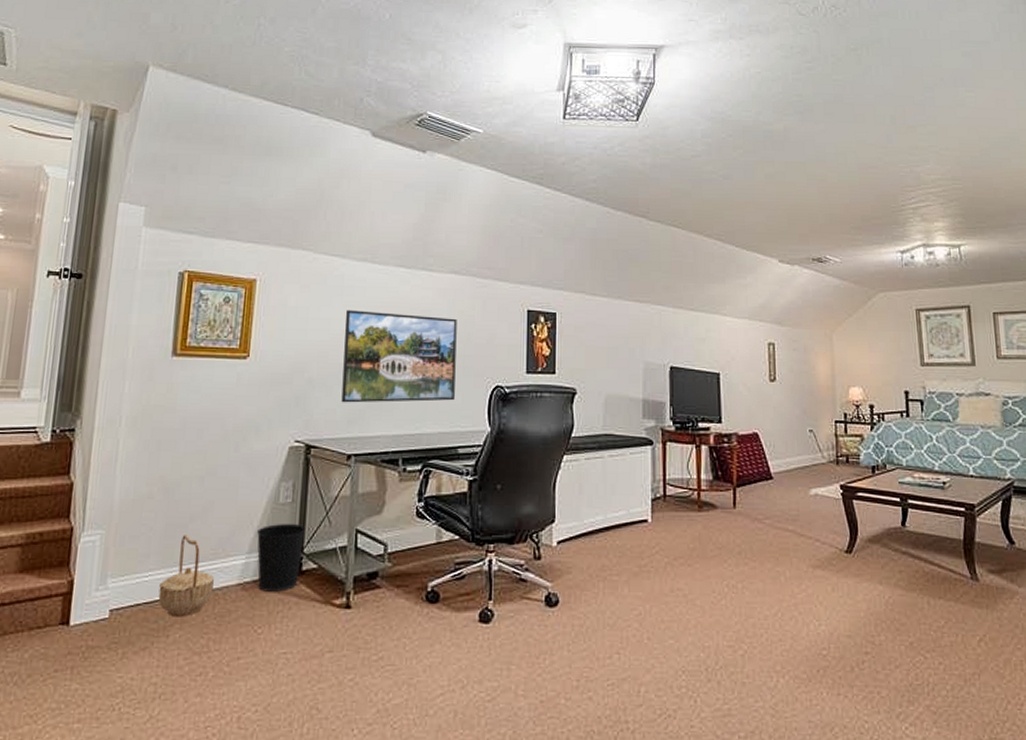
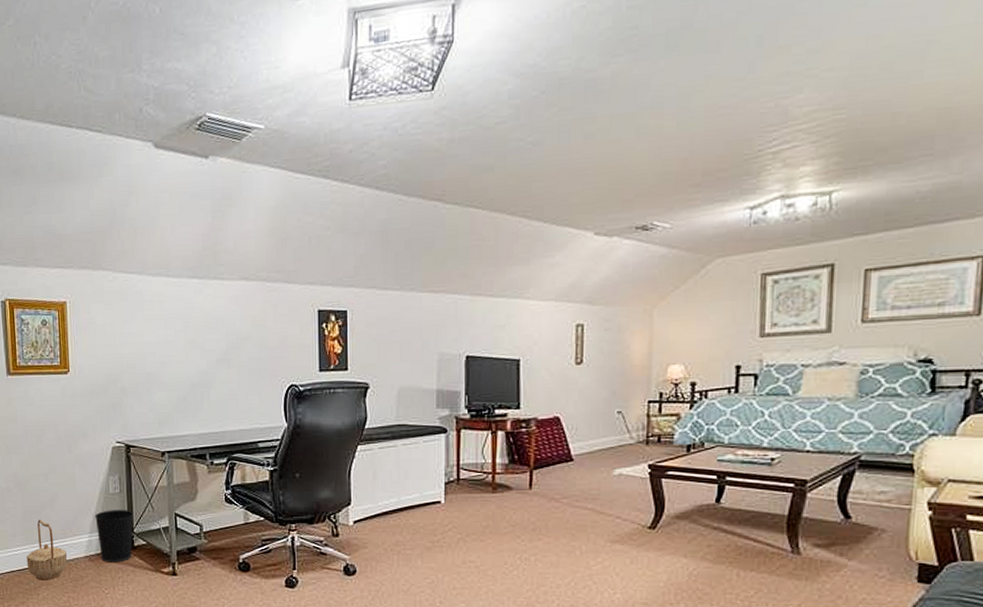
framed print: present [341,310,457,403] -> none [147,323,252,408]

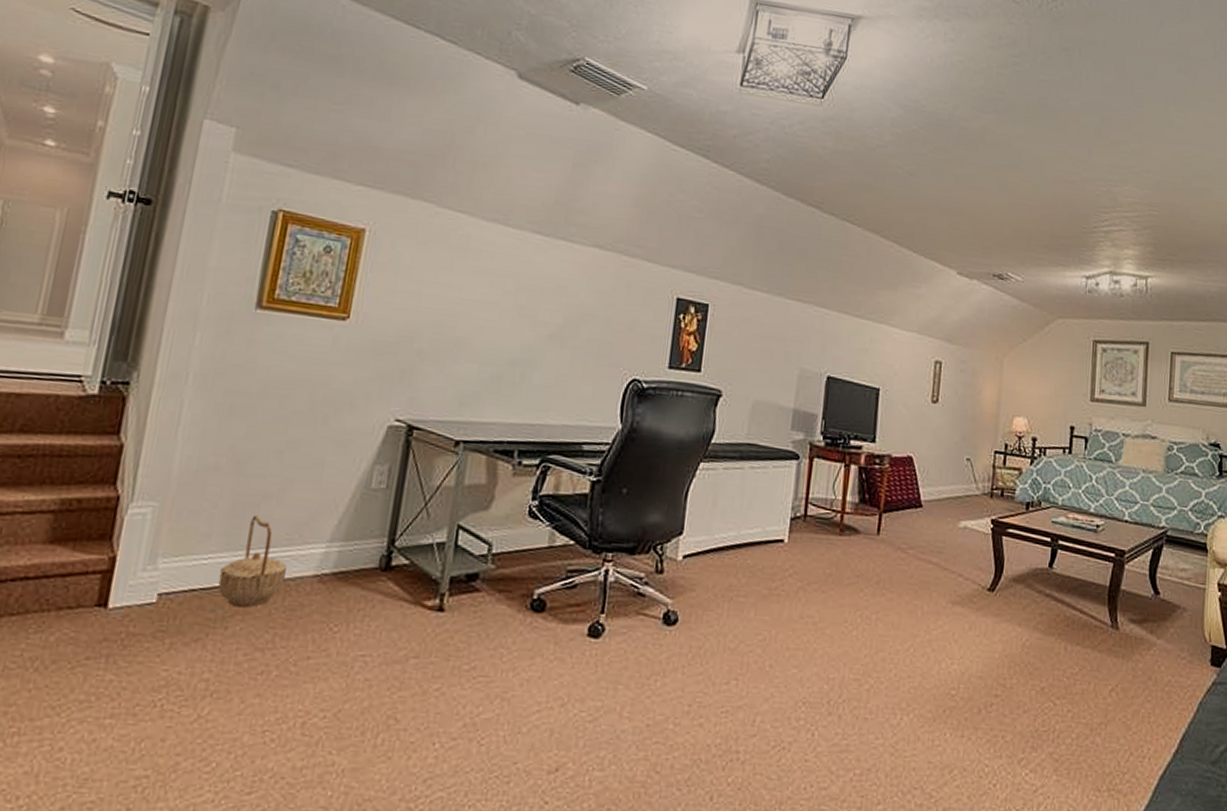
wastebasket: present [94,509,134,562] -> none [338,511,400,588]

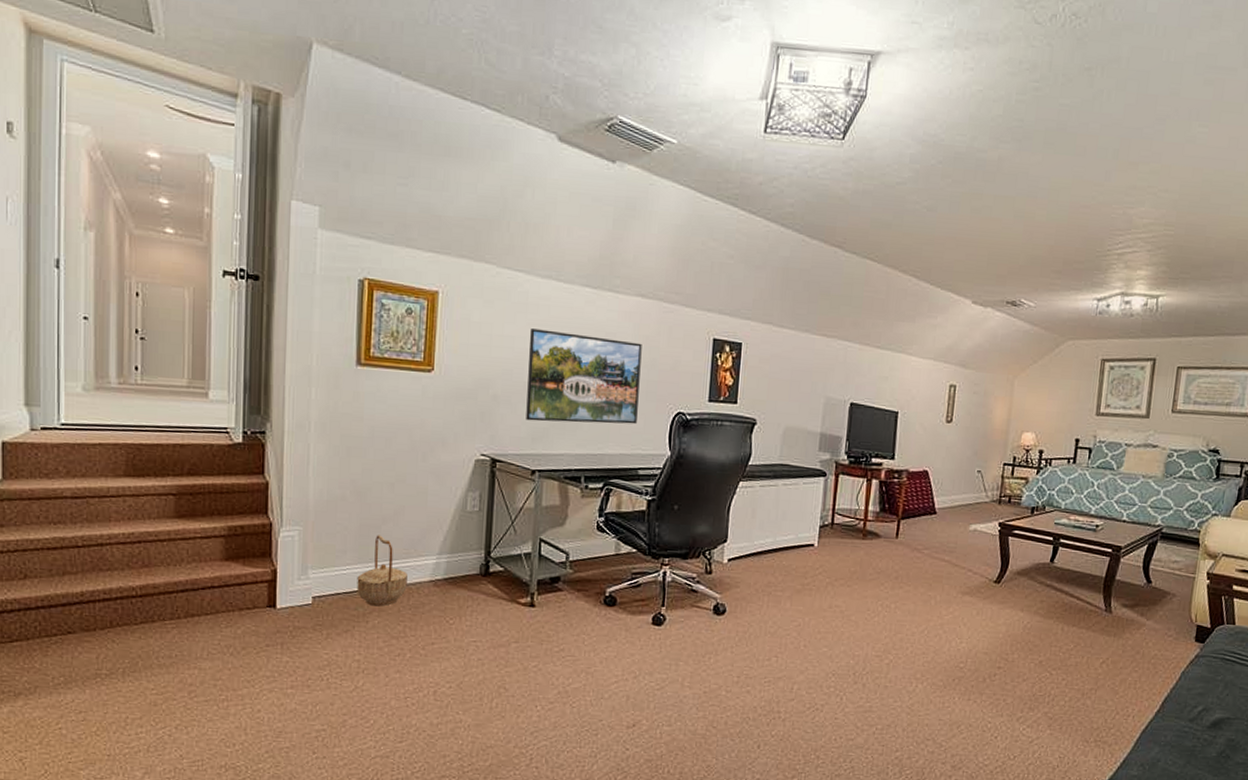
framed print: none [454,276,596,391] -> present [526,329,642,425]

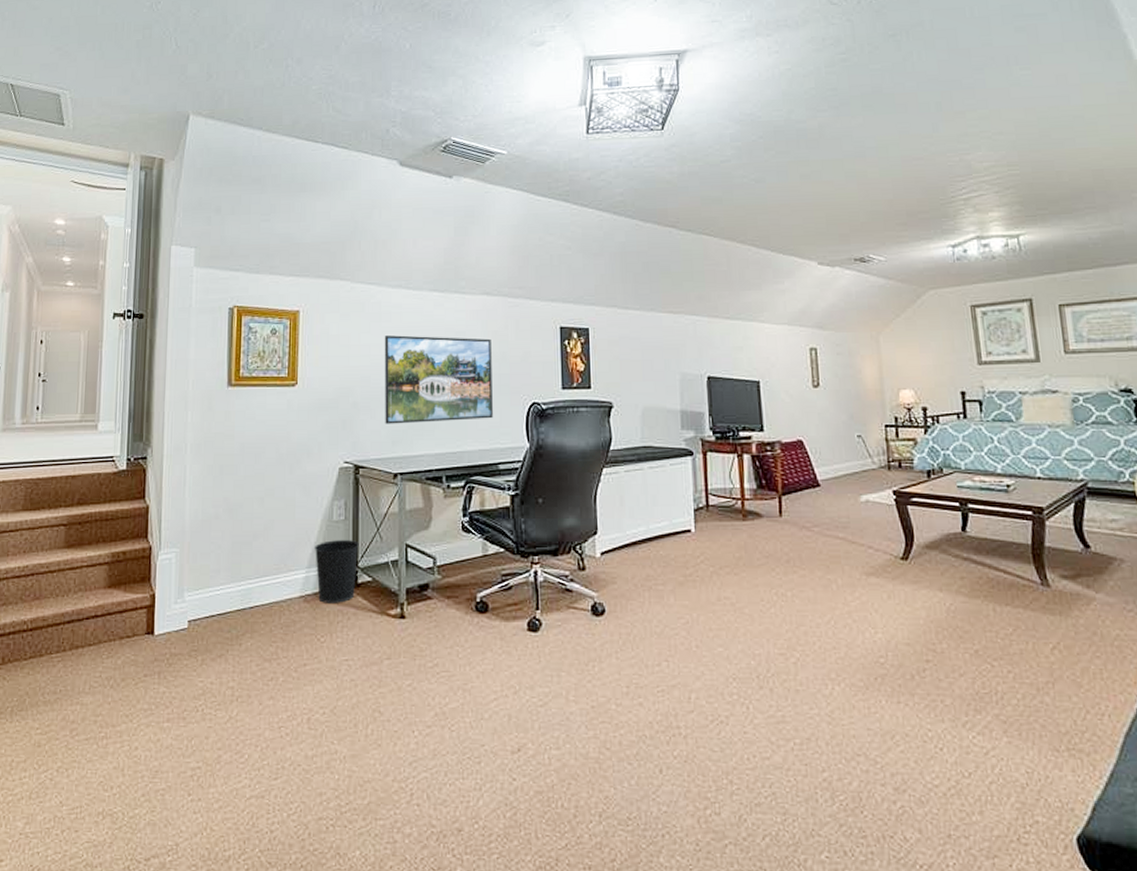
basket: present [357,535,407,606] -> none [230,551,278,627]
wastebasket: none [445,529,493,590] -> present [314,539,359,603]

